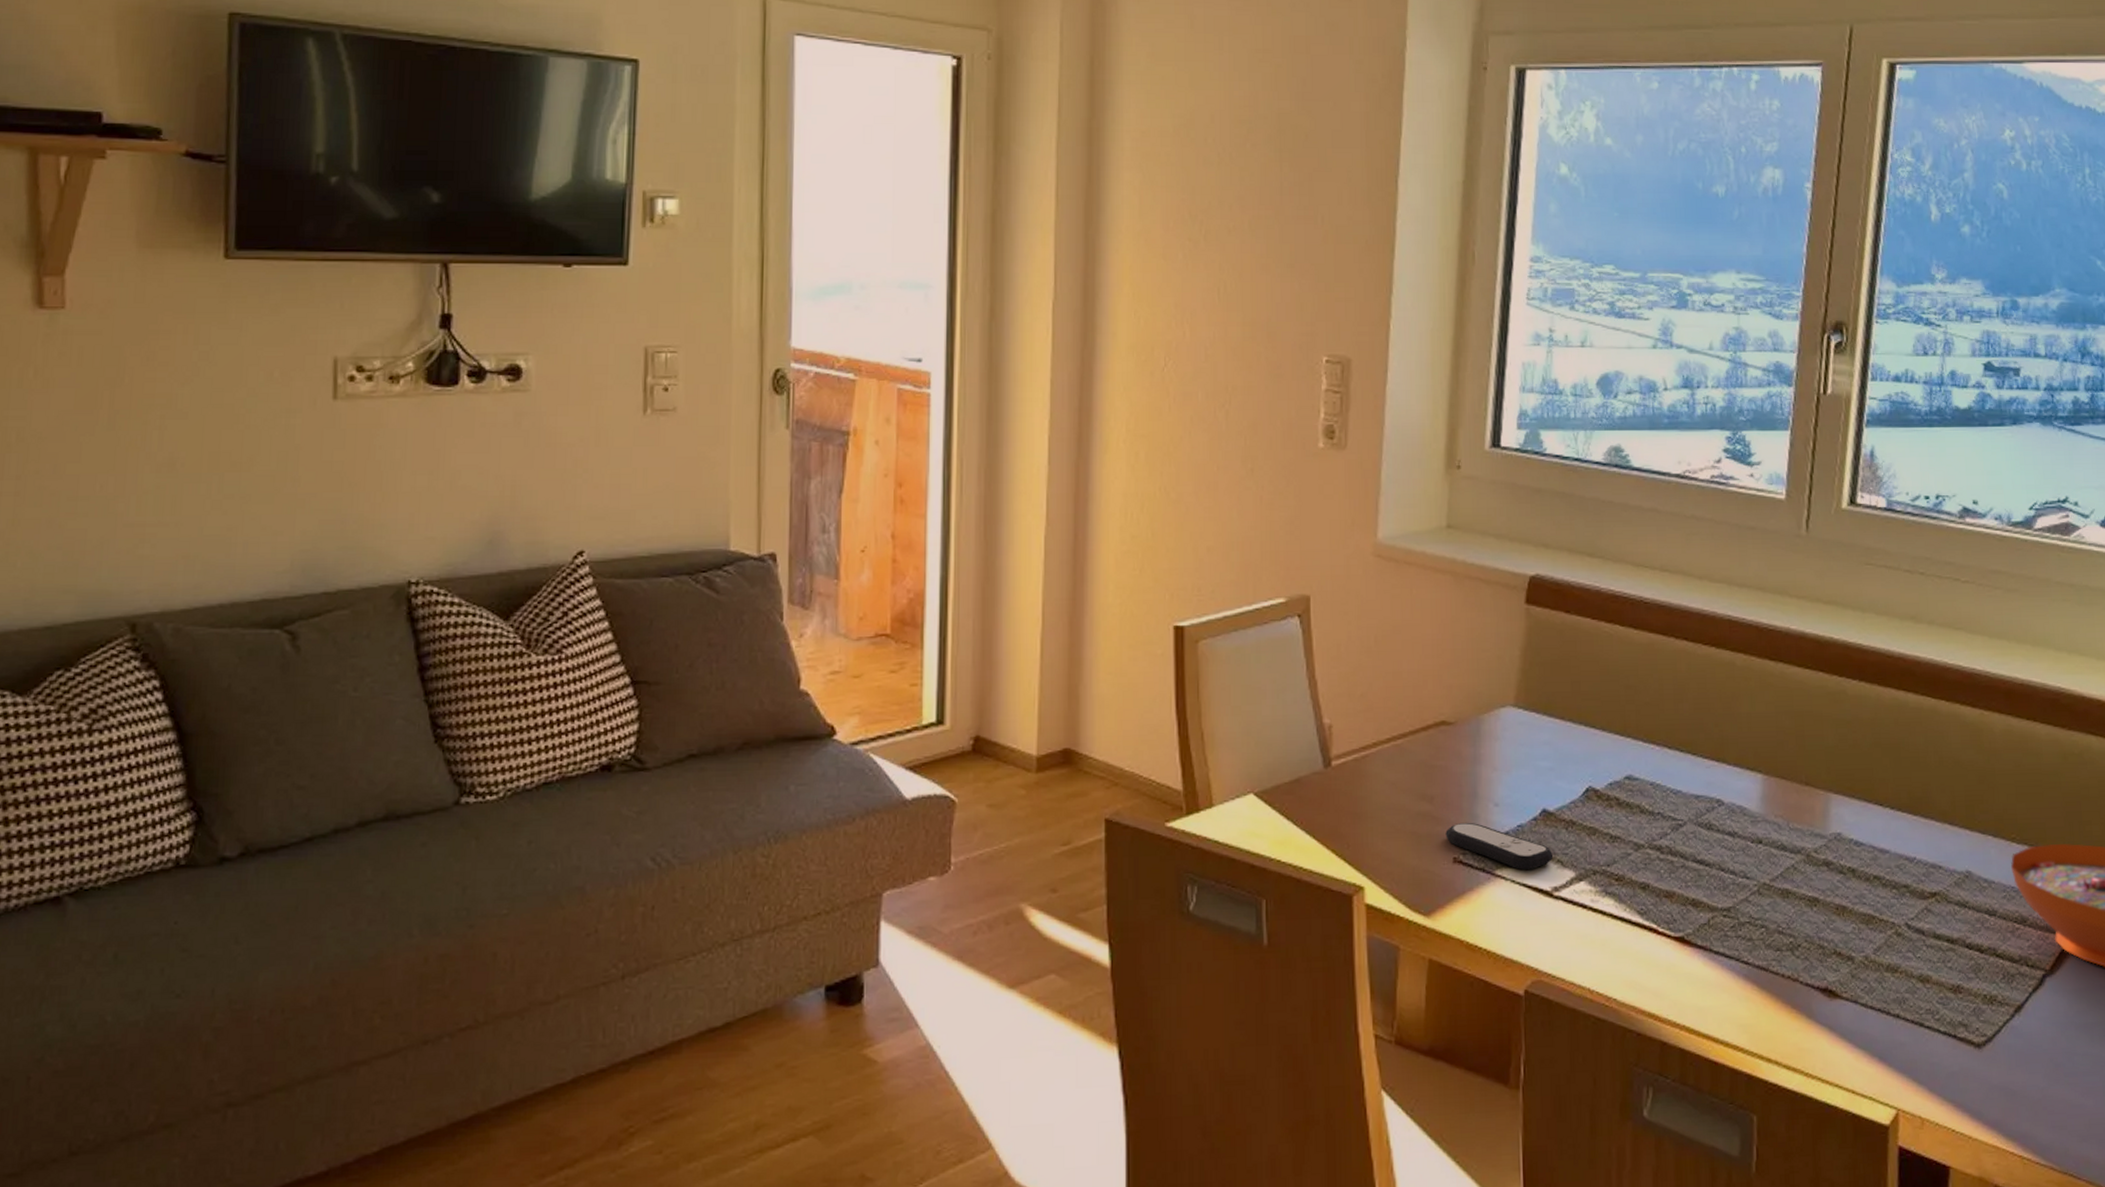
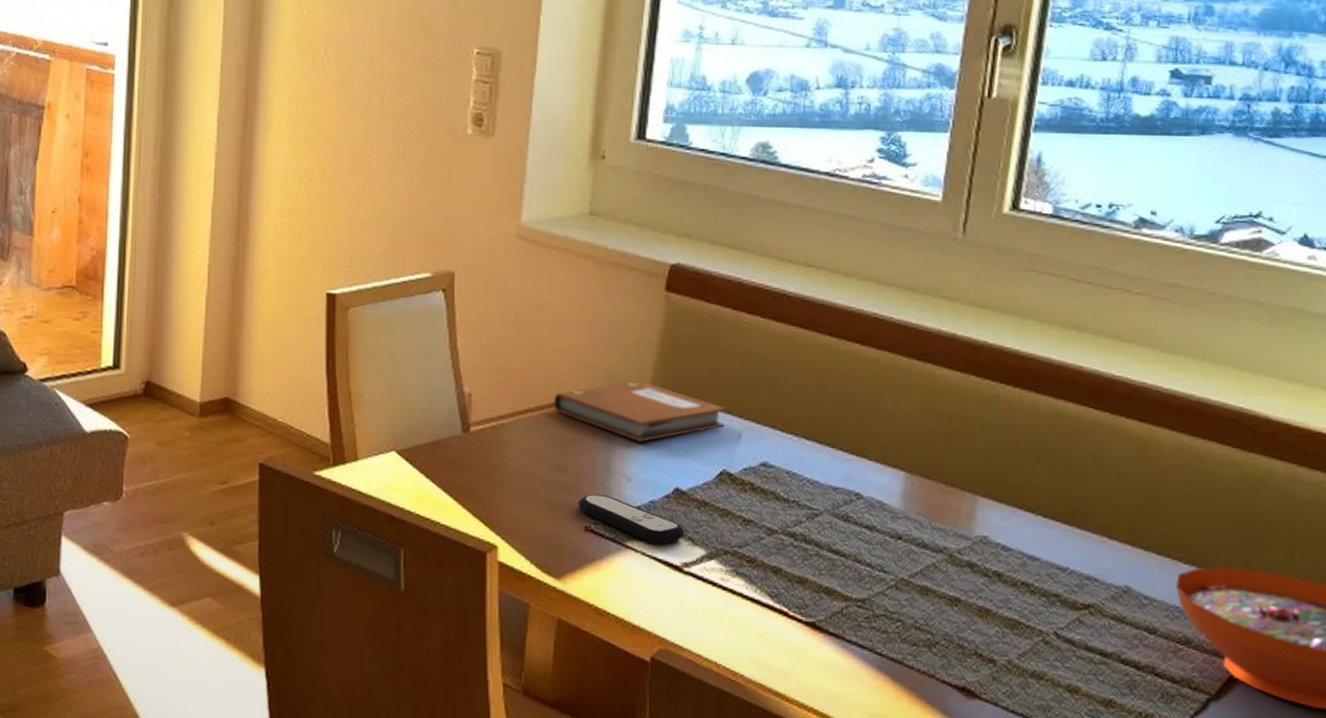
notebook: none [1416,699,1590,764] -> present [553,381,726,442]

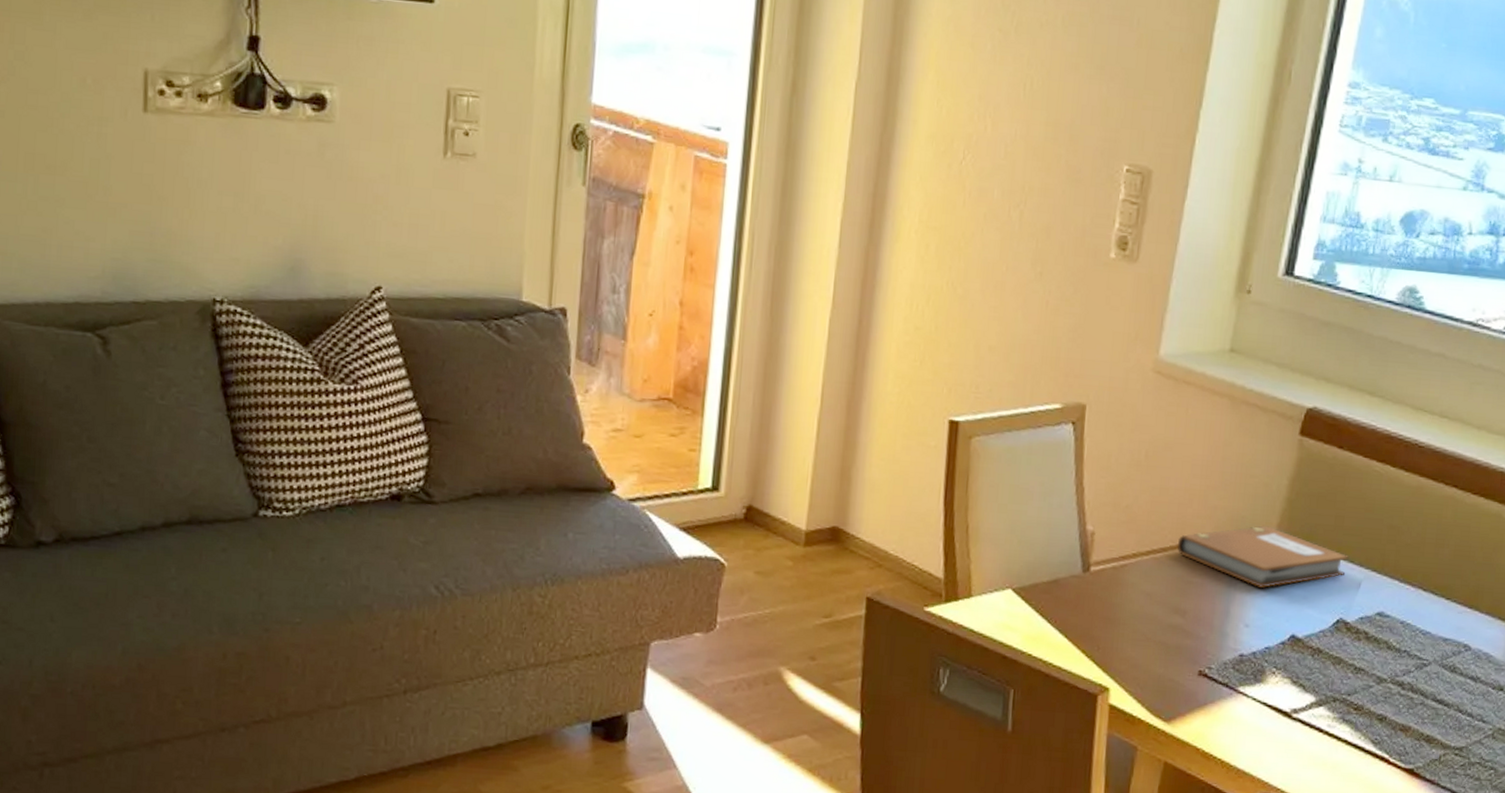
remote control: present [578,494,685,545] -> none [1194,638,1297,691]

